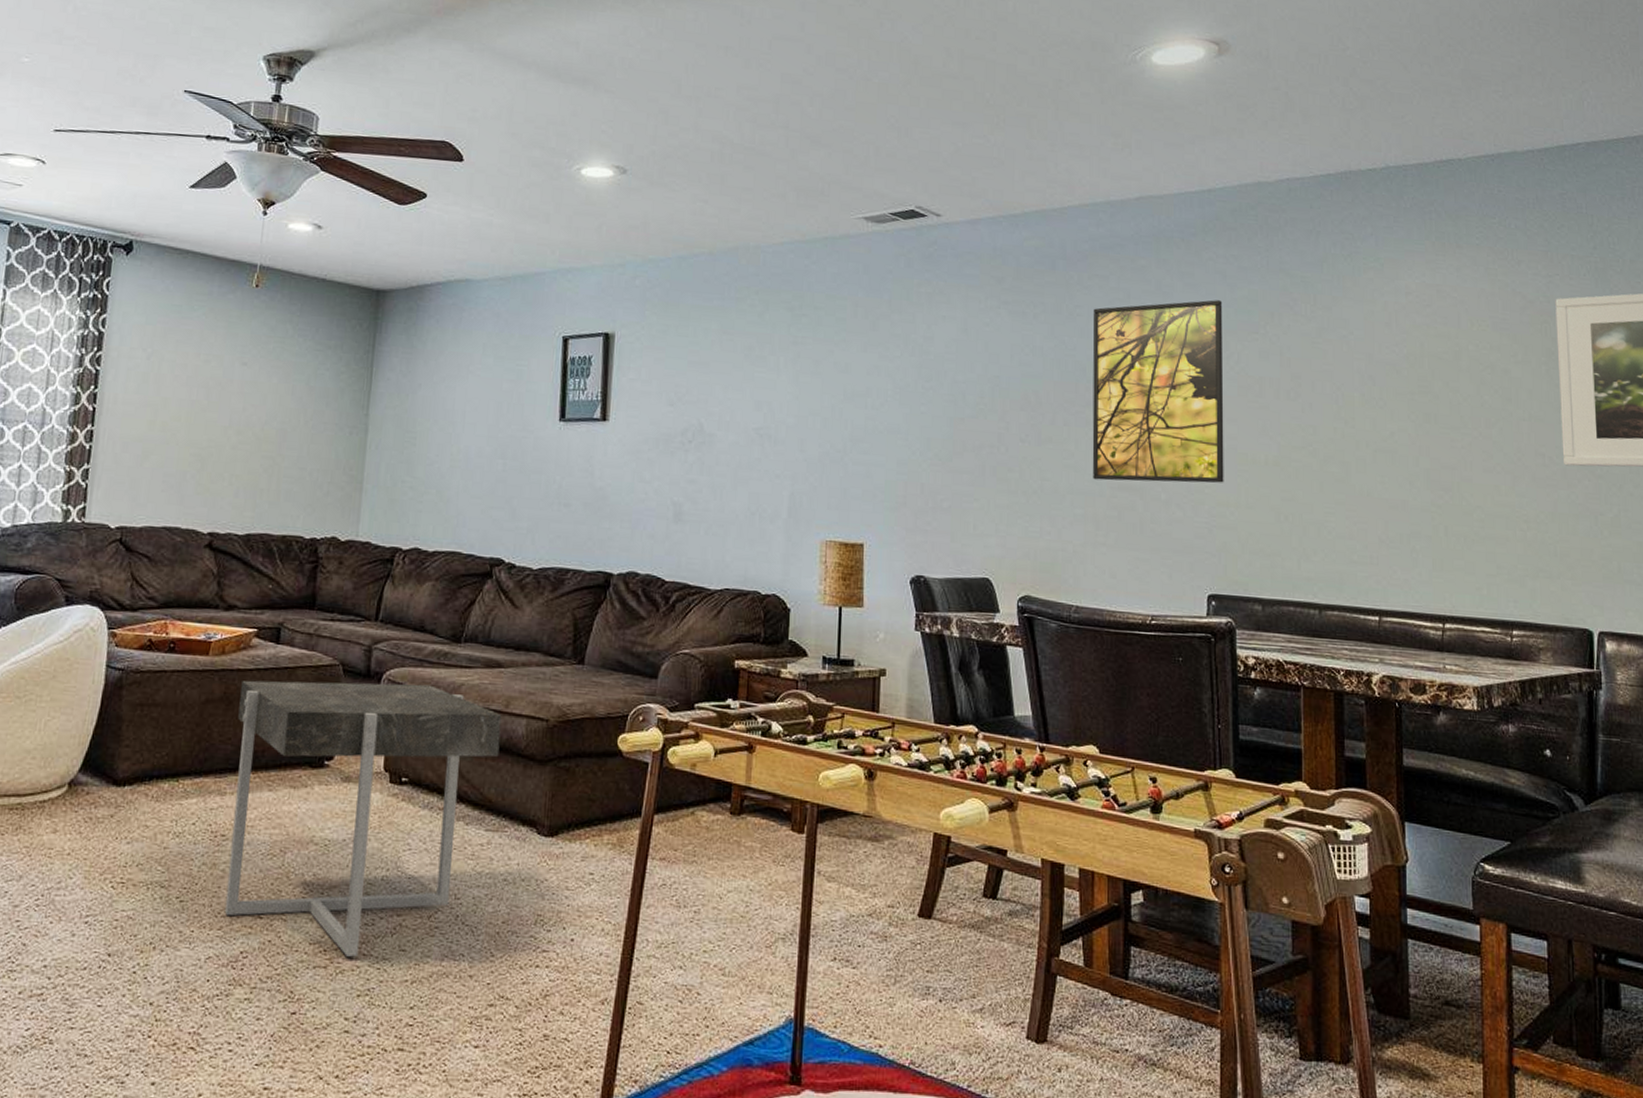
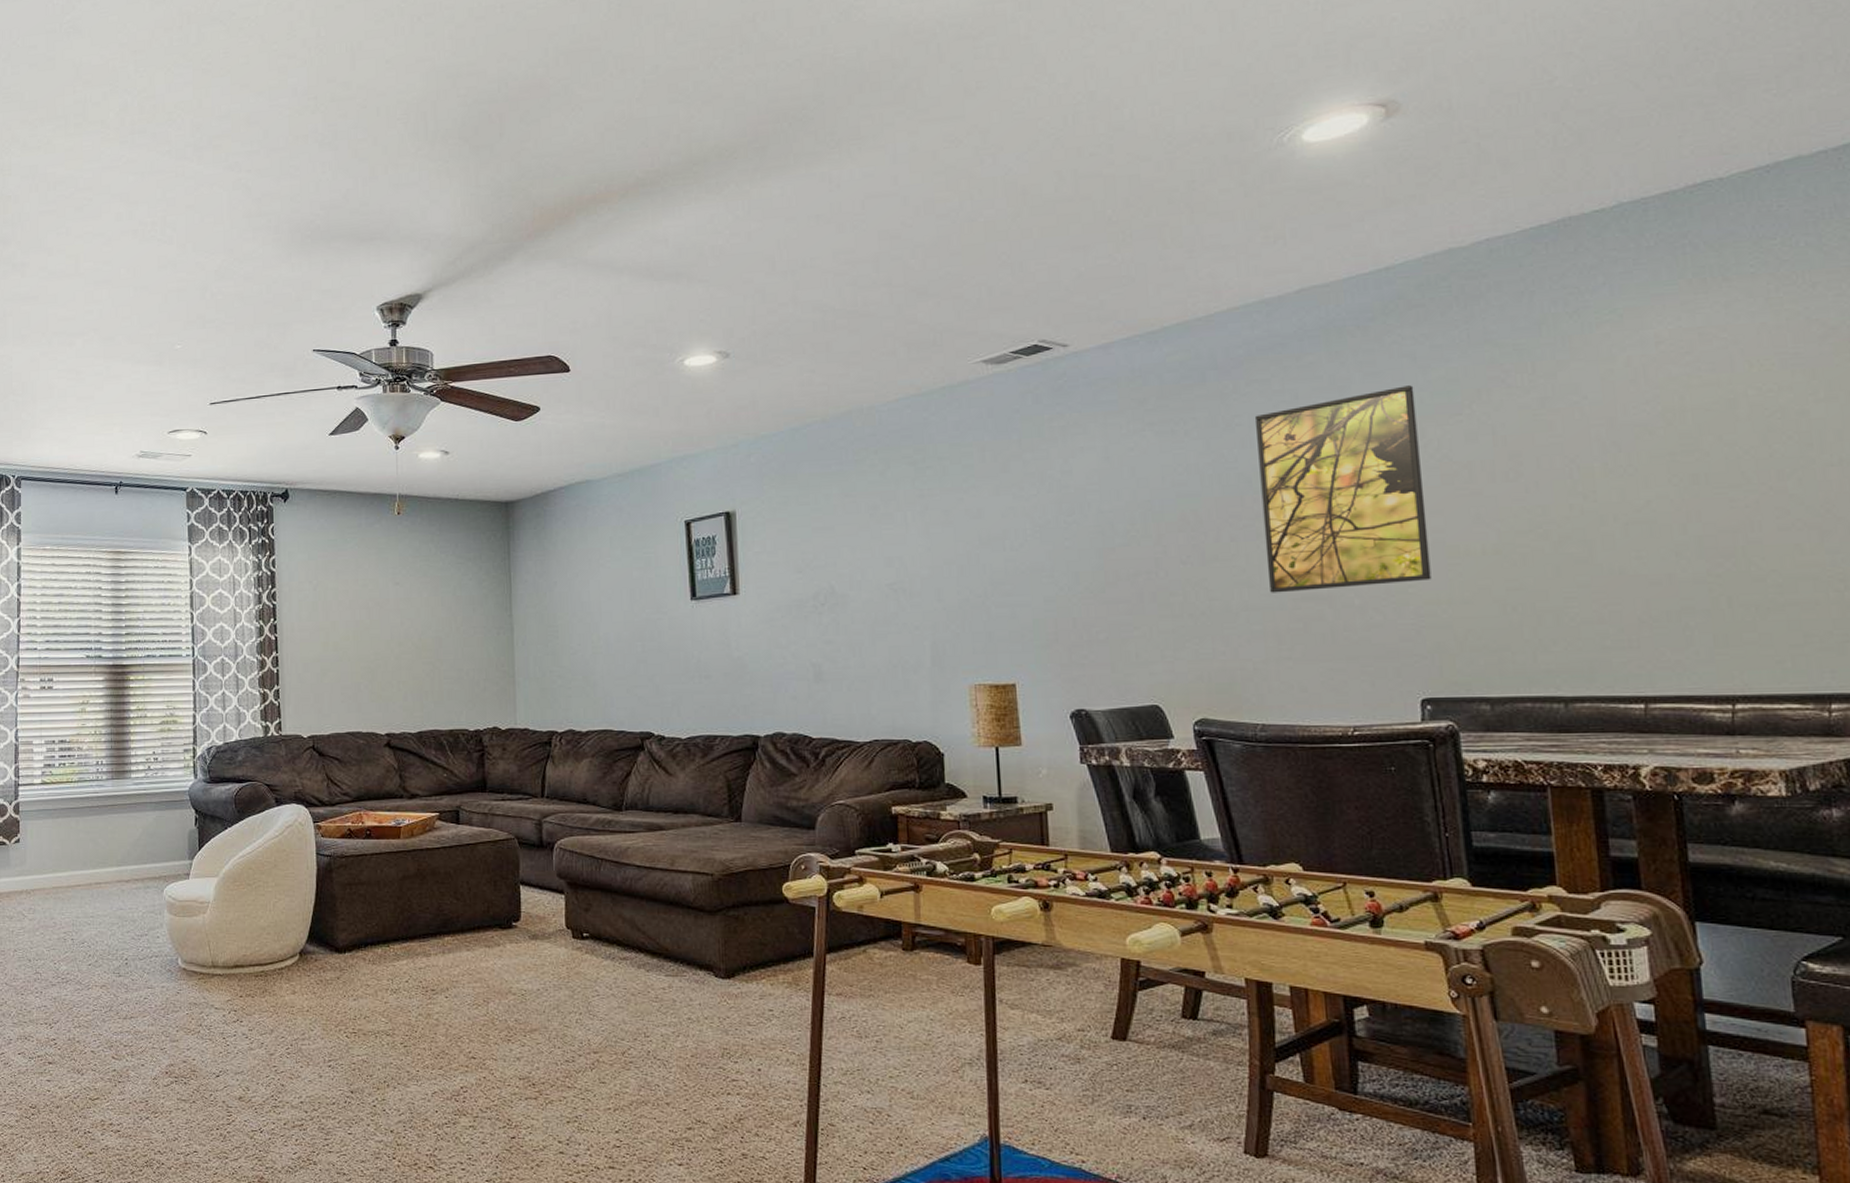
side table: present [224,680,502,957] -> none [431,850,670,1089]

